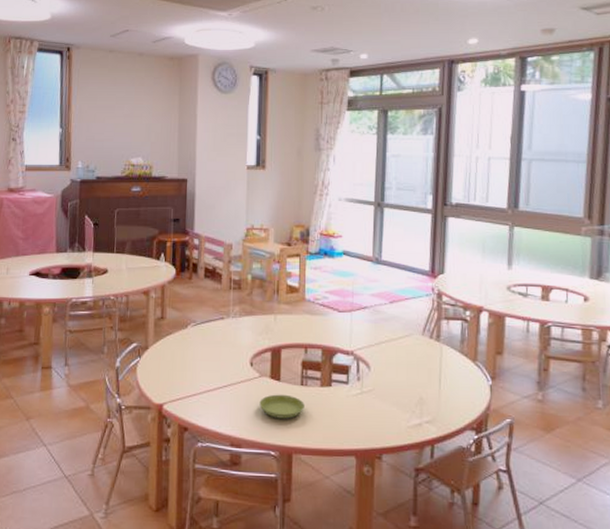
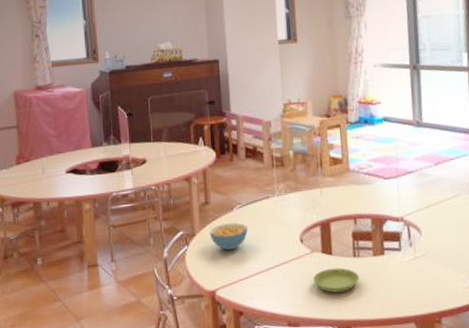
cereal bowl: none [162,340,200,366] -> present [209,223,248,250]

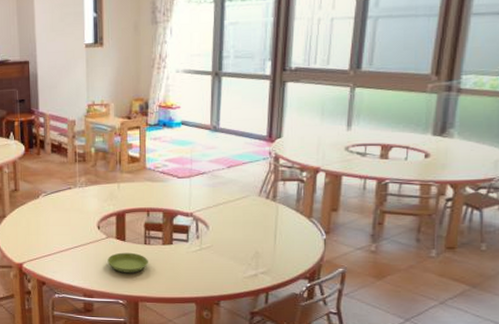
cereal bowl: present [209,223,248,250] -> none [18,208,51,231]

